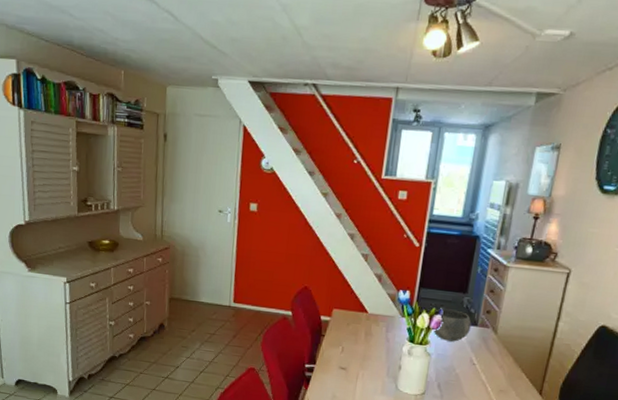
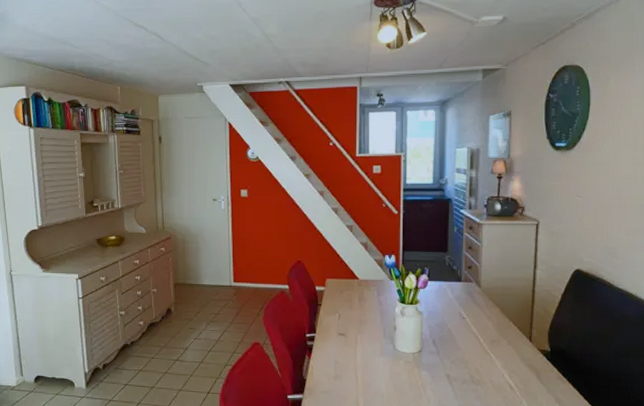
bowl: present [432,308,472,342] -> none [420,268,456,298]

